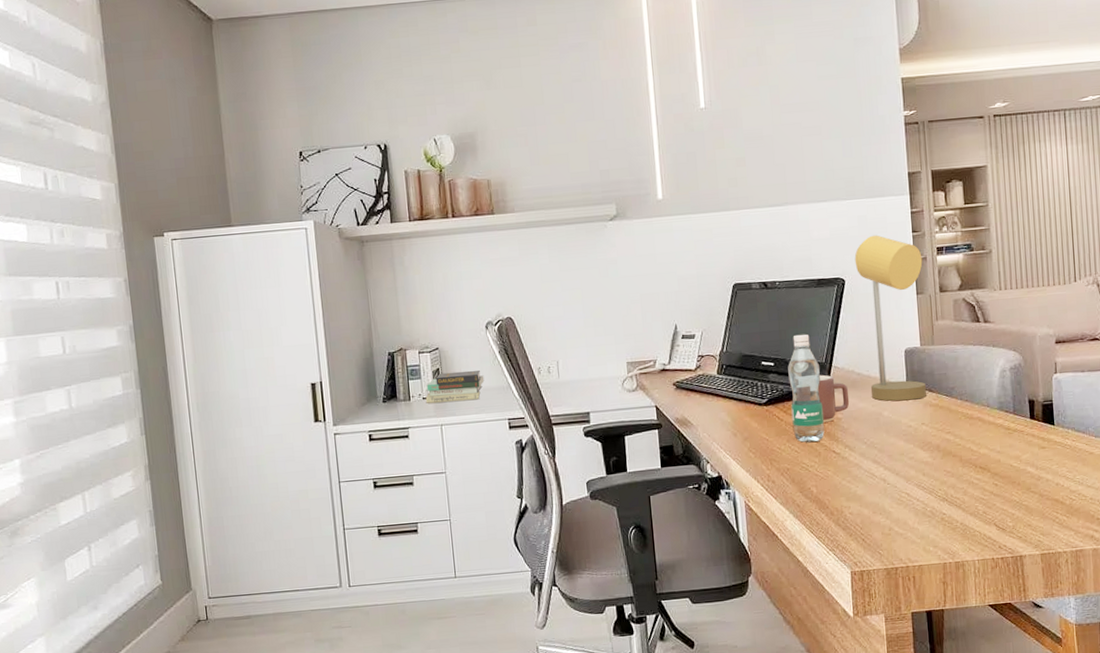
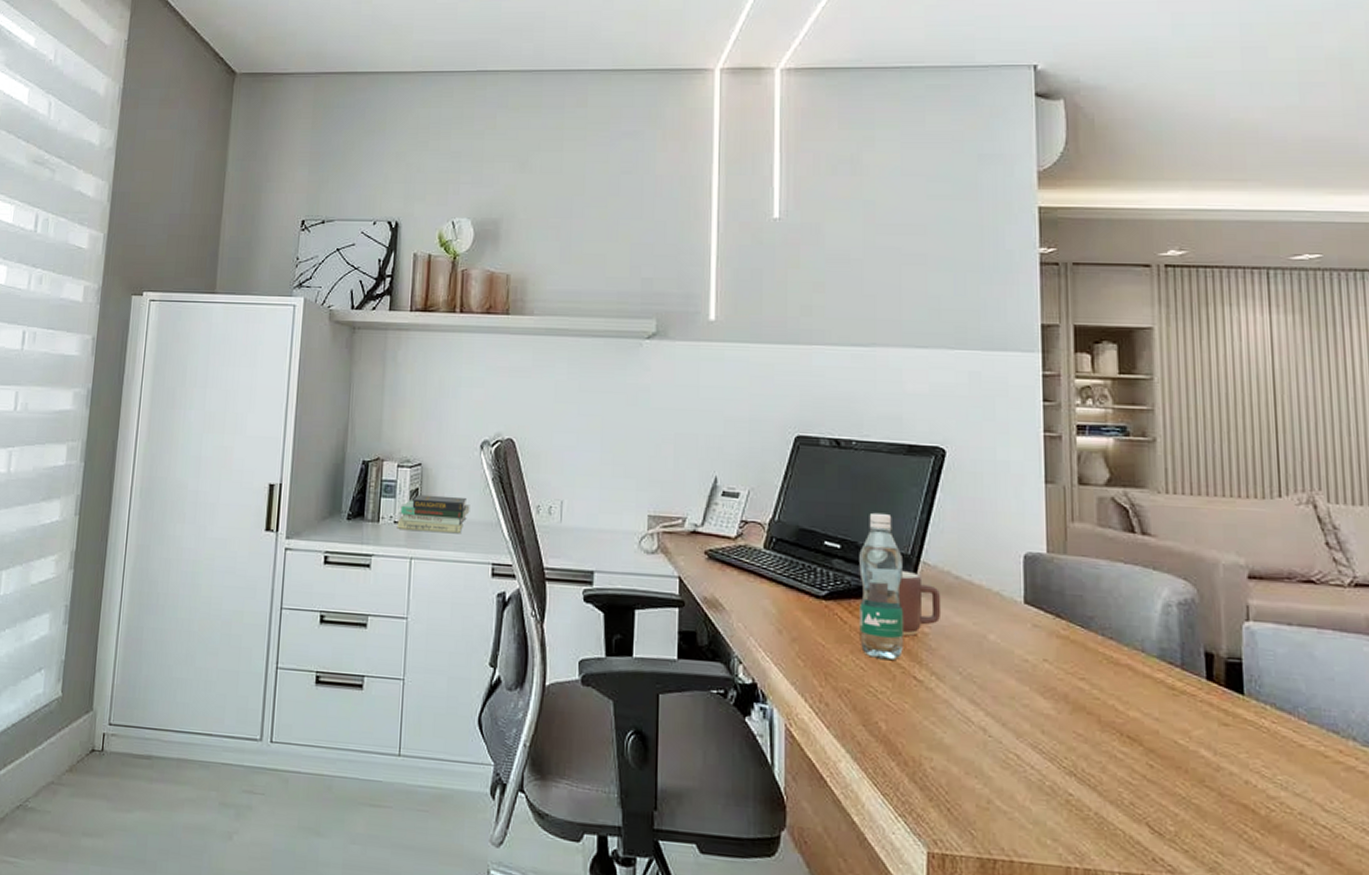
desk lamp: present [854,235,926,401] -> none [961,398,1056,626]

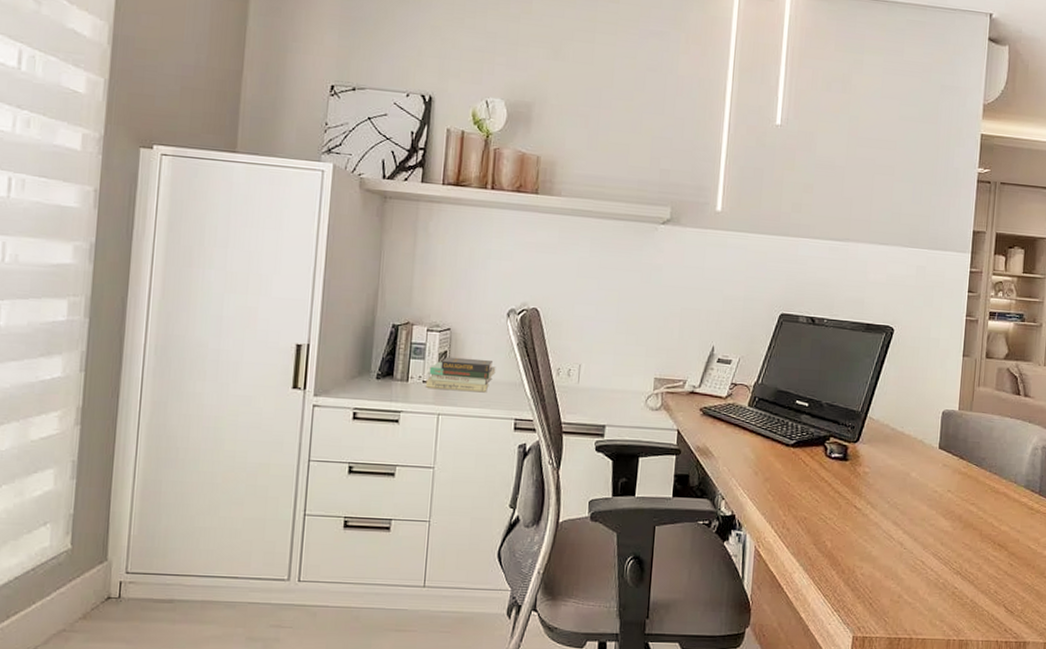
bottle: present [859,512,905,661] -> none [817,377,854,494]
mug: present [898,570,942,636] -> none [848,423,880,475]

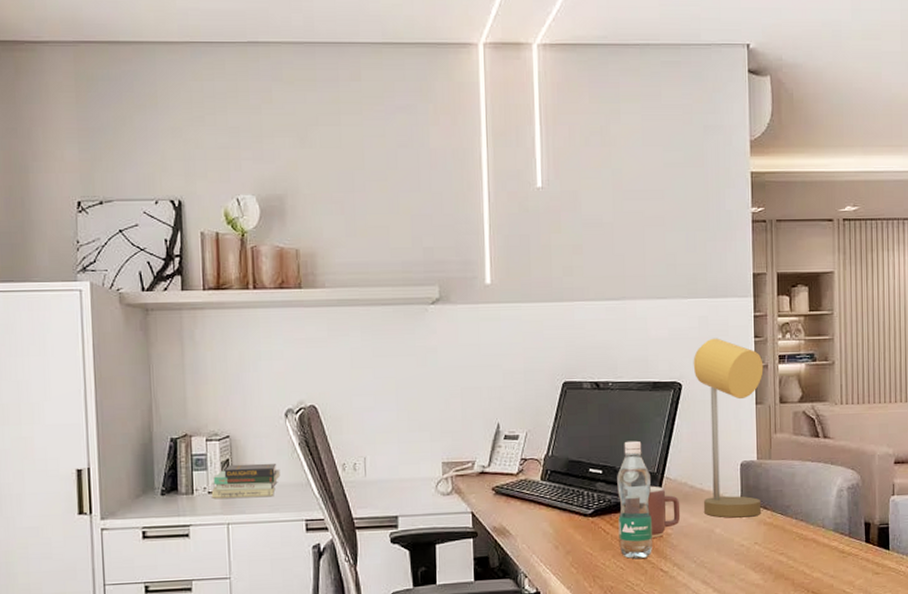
bottle: none [817,377,854,494] -> present [617,440,653,559]
mug: none [848,423,880,475] -> present [647,485,681,538]
desk lamp: none [901,288,974,465] -> present [693,338,764,518]

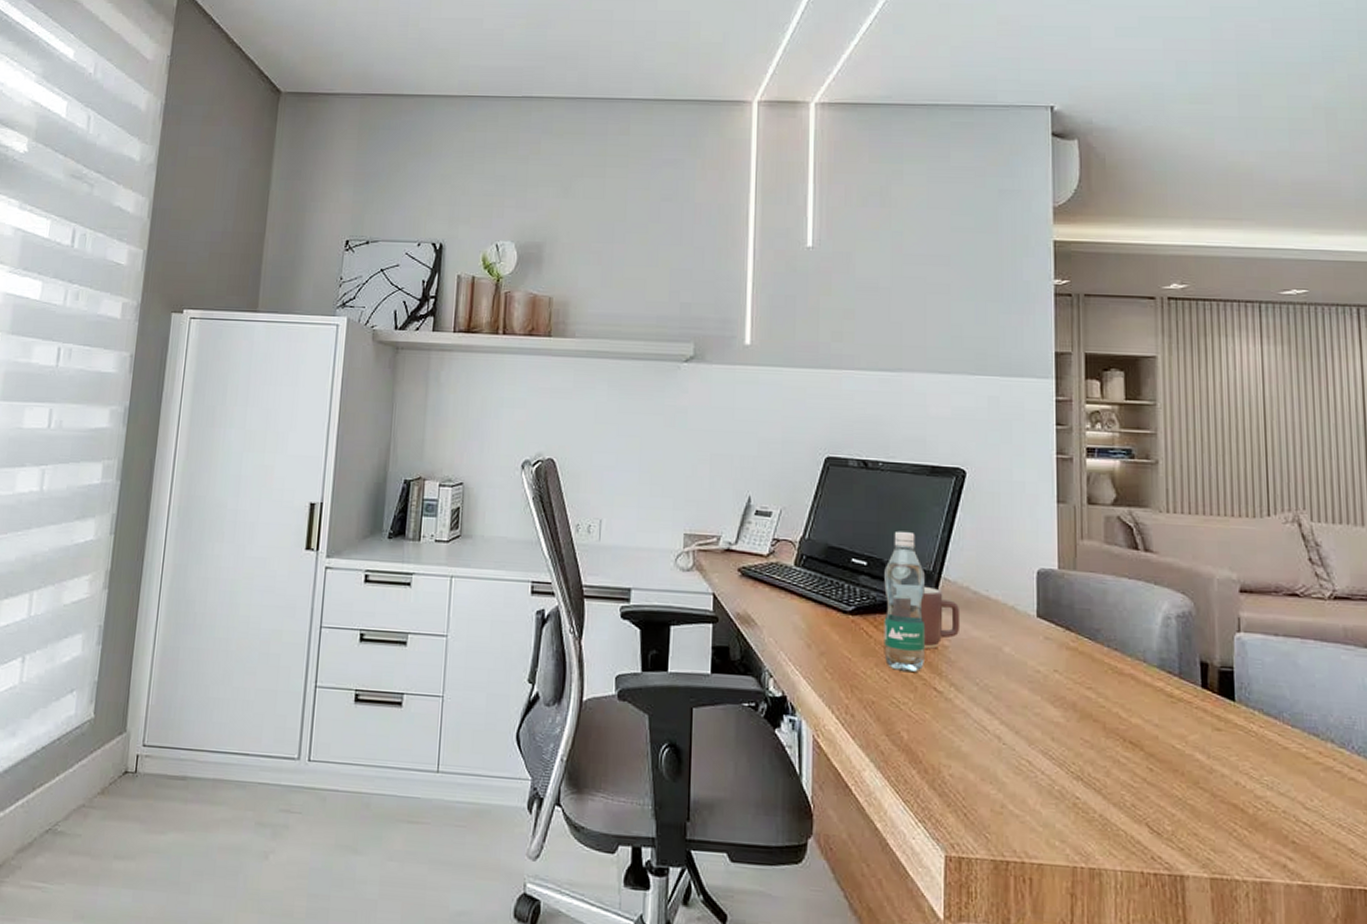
books: present [211,463,281,498] -> none [437,513,511,551]
desk lamp: present [693,338,764,518] -> none [980,421,1067,638]

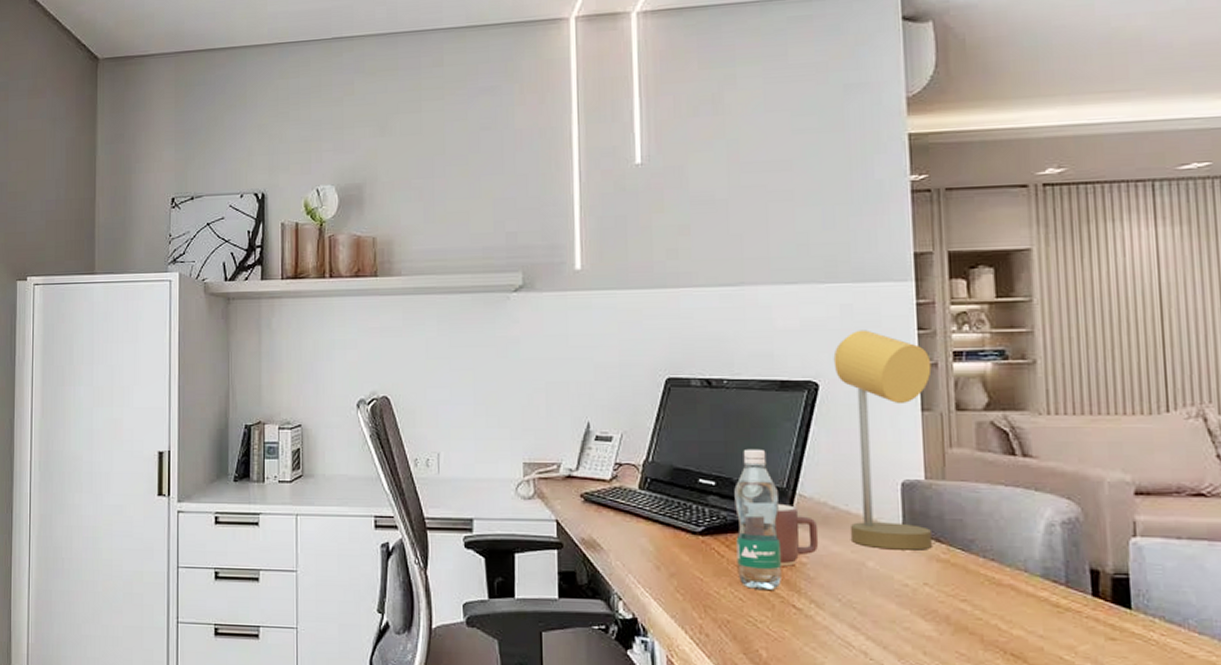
desk lamp: none [980,421,1067,638] -> present [833,330,932,550]

